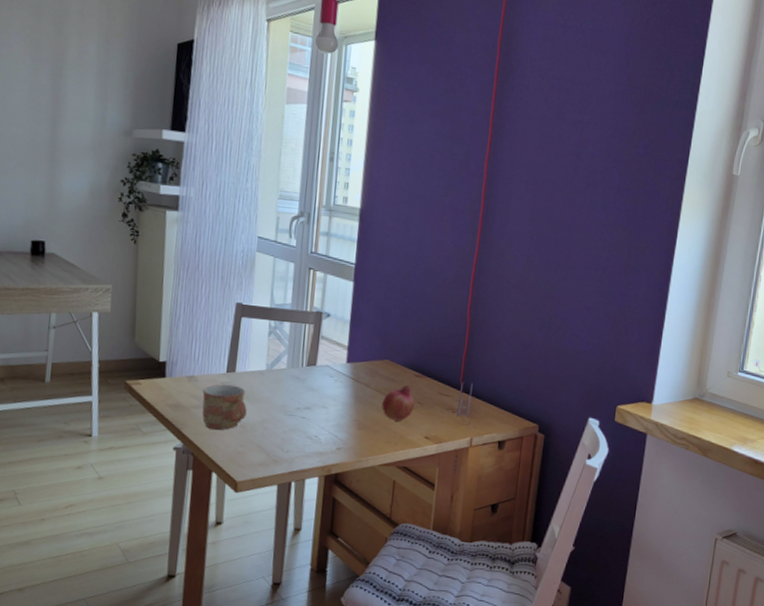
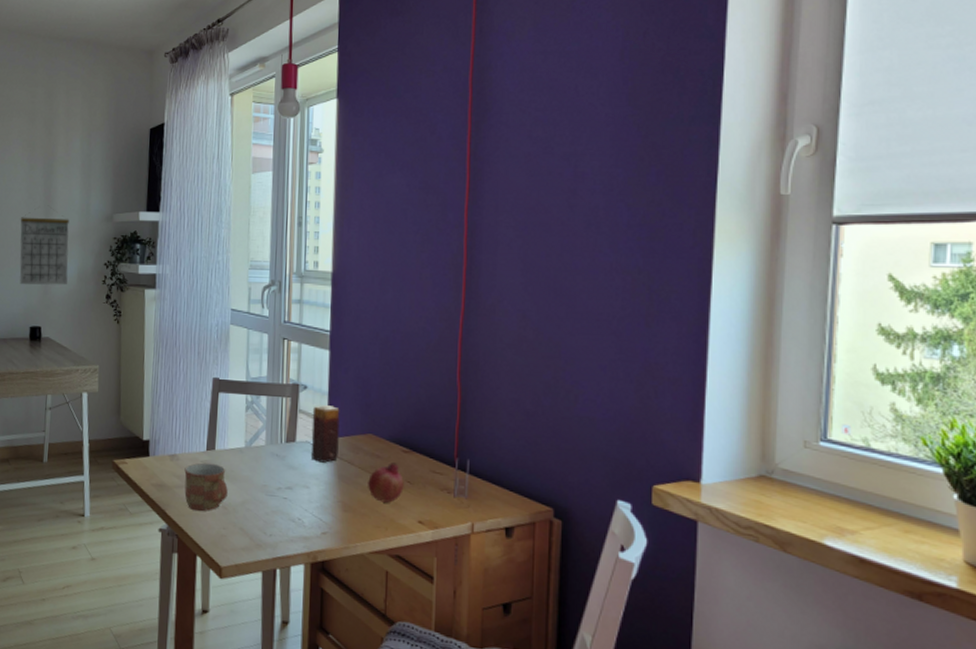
calendar: none [19,113,81,200] -> present [19,209,69,285]
candle: none [330,332,360,386] -> present [310,405,340,463]

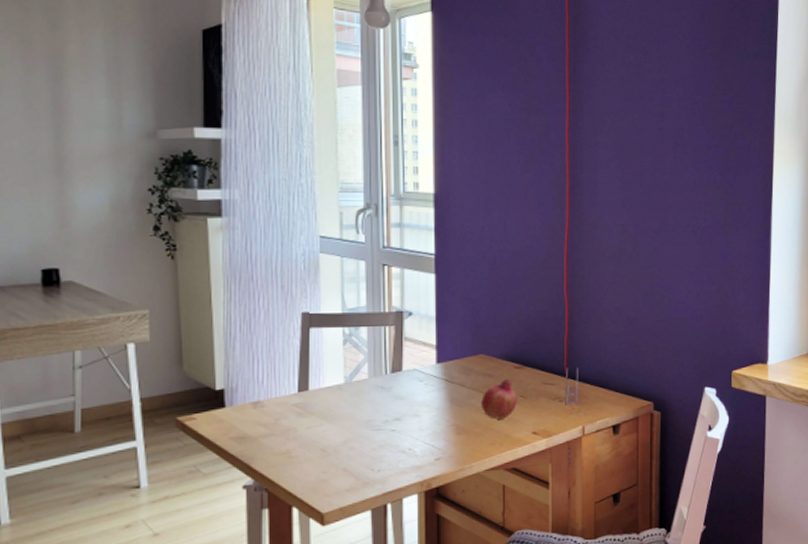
calendar: present [19,209,69,285] -> none [15,121,95,218]
mug: present [184,462,228,511] -> none [272,405,326,459]
candle: present [310,405,340,463] -> none [419,330,449,389]

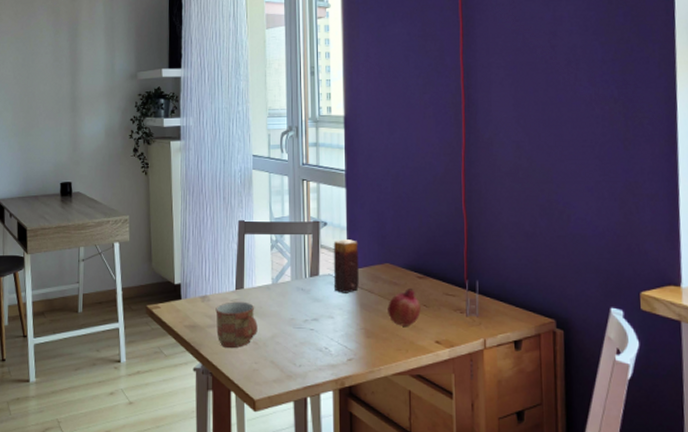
mug: none [272,405,326,459] -> present [215,301,258,348]
candle: none [419,330,449,389] -> present [333,239,359,293]

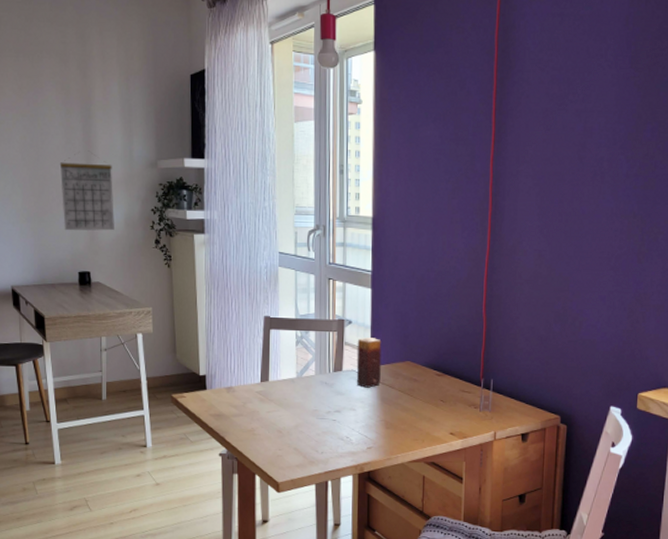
calendar: none [47,70,96,144] -> present [59,154,114,231]
mug: present [215,301,258,348] -> none [241,393,282,436]
fruit: present [388,289,421,326] -> none [407,385,438,419]

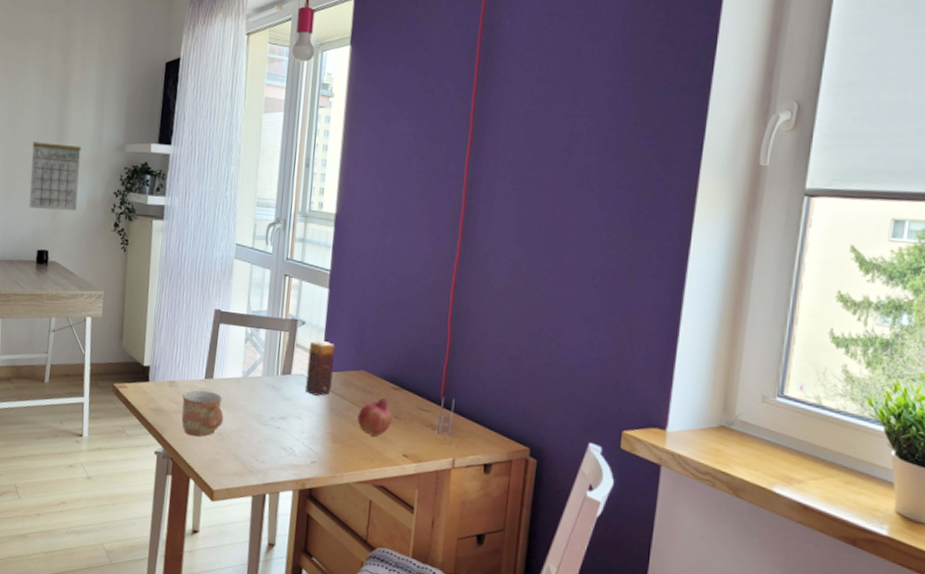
mug: none [241,393,282,436] -> present [181,390,224,437]
fruit: none [407,385,438,419] -> present [357,398,392,436]

